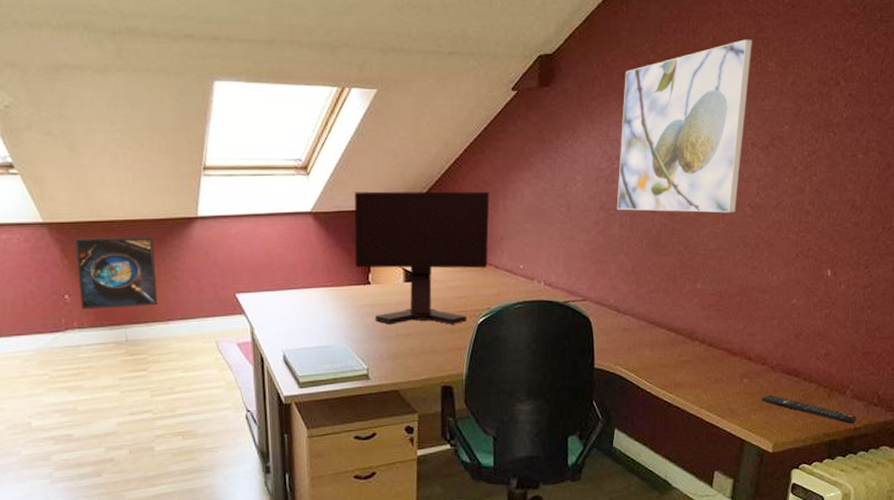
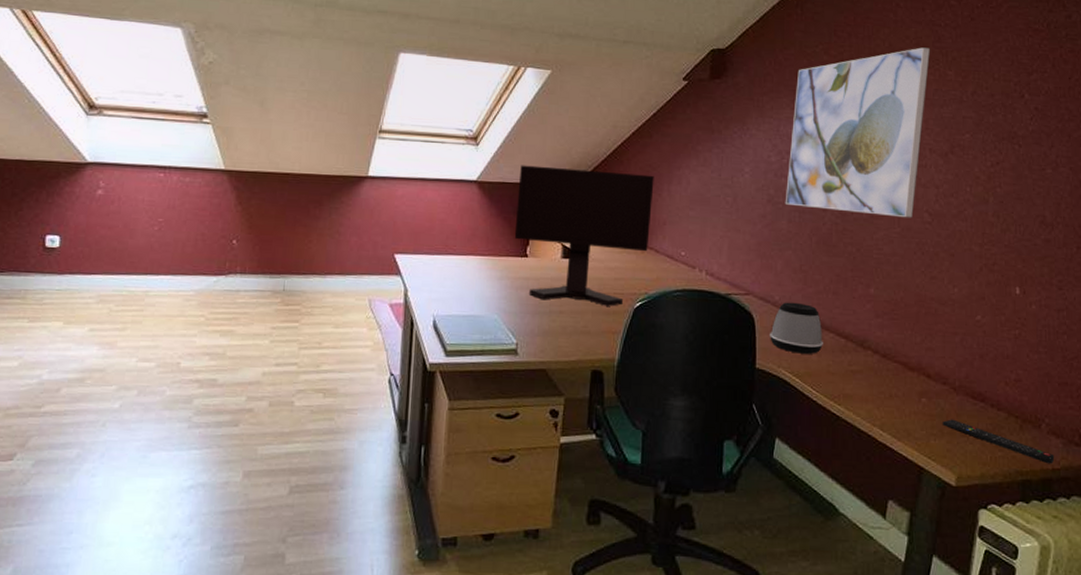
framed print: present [75,237,158,310] -> none [246,186,323,259]
speaker: none [606,303,655,351] -> present [770,302,823,354]

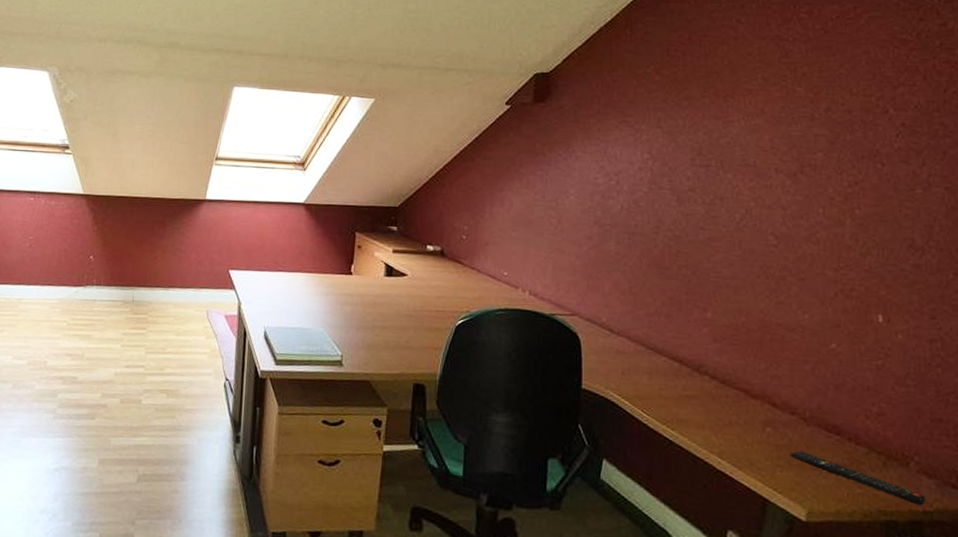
monitor: present [514,165,654,306] -> none [339,188,476,323]
speaker: present [770,302,823,354] -> none [597,323,655,377]
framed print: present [785,47,931,218] -> none [613,64,777,241]

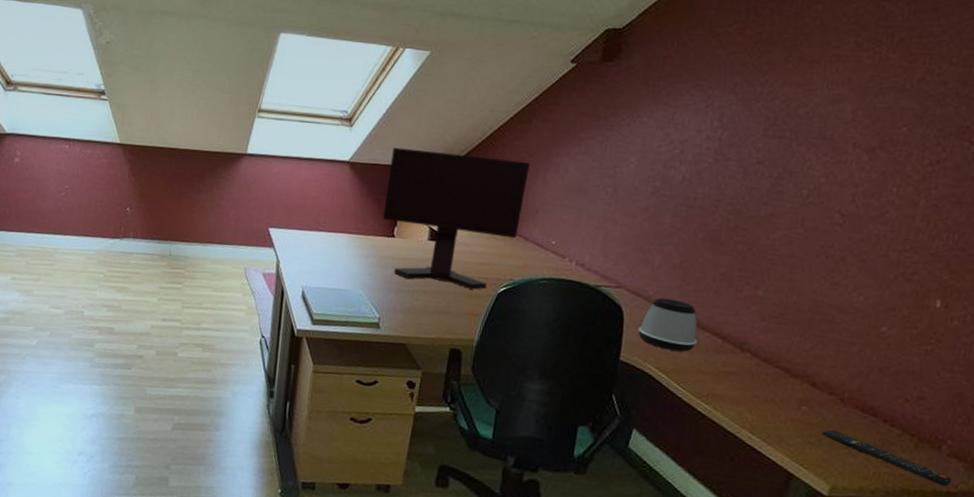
monitor: none [339,188,476,323] -> present [382,147,530,290]
speaker: none [597,323,655,377] -> present [638,297,699,352]

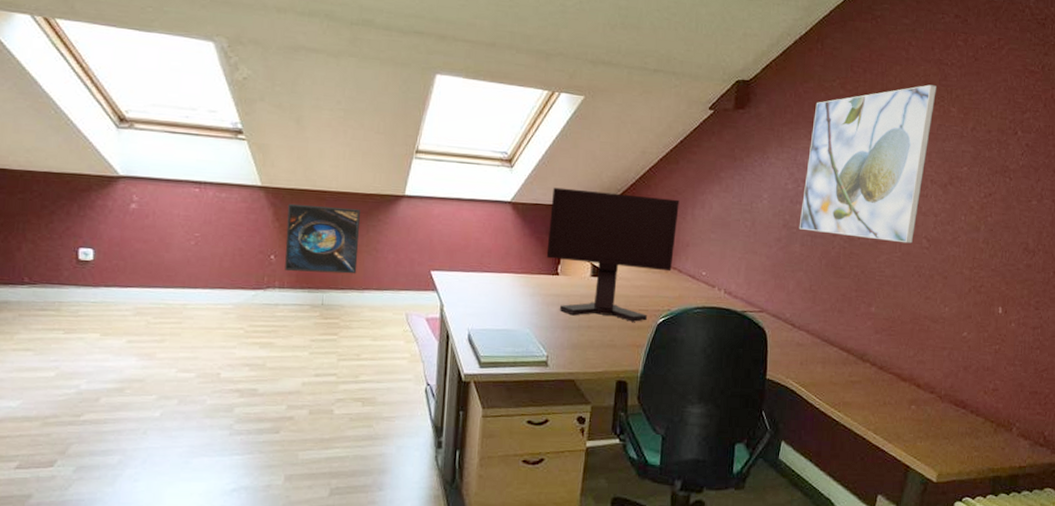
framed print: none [138,159,206,228] -> present [285,203,360,274]
speaker: present [638,297,699,352] -> none [780,319,828,366]
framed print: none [671,26,873,219] -> present [798,84,938,244]
remote control: present [822,429,953,487] -> none [928,424,1022,463]

